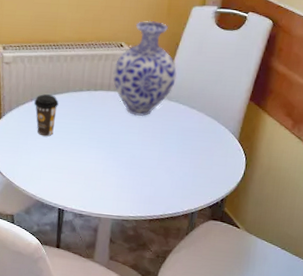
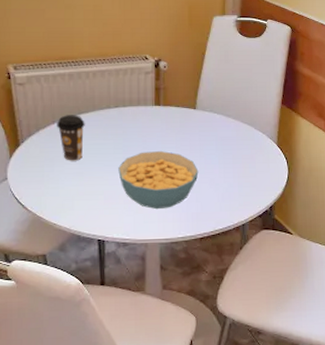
cereal bowl: none [83,134,157,189] -> present [118,151,199,210]
vase: present [112,20,177,117] -> none [140,31,208,130]

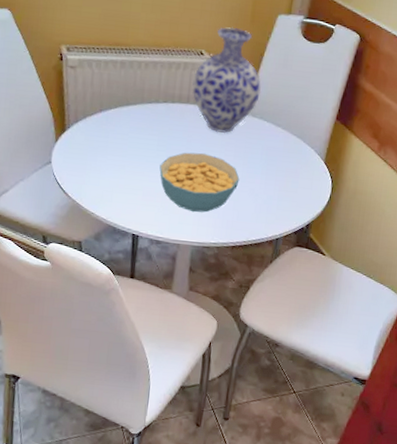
coffee cup: present [57,115,85,161] -> none [104,104,132,153]
vase: none [140,31,208,130] -> present [191,27,262,134]

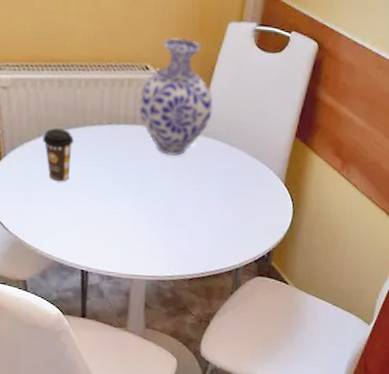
coffee cup: none [104,104,132,153] -> present [43,128,74,182]
cereal bowl: present [159,152,240,213] -> none [107,178,194,244]

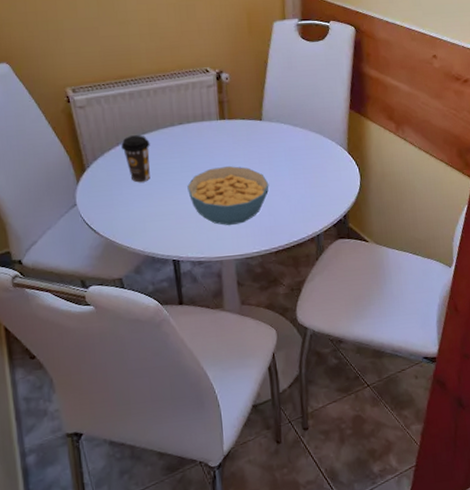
cereal bowl: none [107,178,194,244] -> present [187,166,269,226]
vase: present [137,37,214,157] -> none [203,41,273,144]

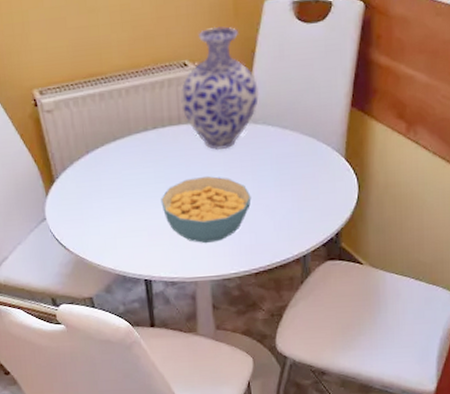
coffee cup: present [121,135,150,183] -> none [91,141,122,195]
vase: none [203,41,273,144] -> present [180,26,260,151]

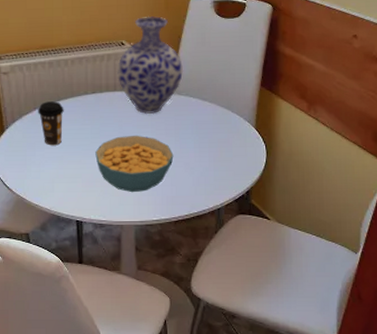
coffee cup: none [91,141,122,195] -> present [38,101,64,146]

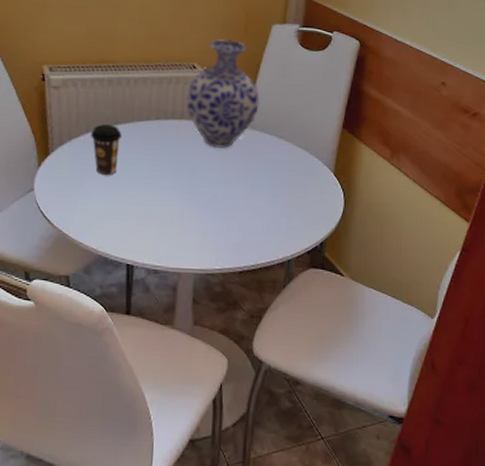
cereal bowl: present [95,136,174,193] -> none [154,171,243,236]

